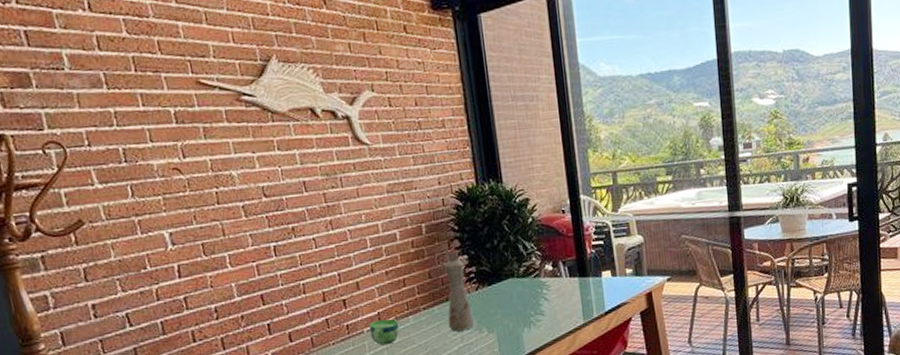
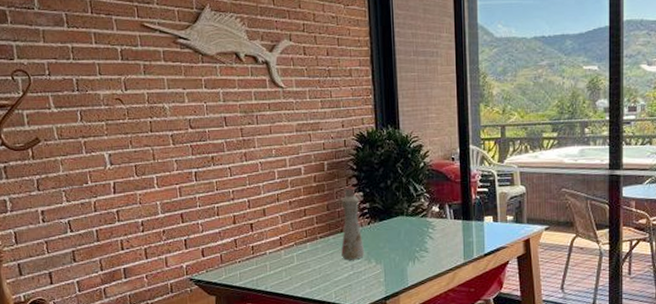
cup: present [369,319,399,346] -> none [272,244,297,267]

